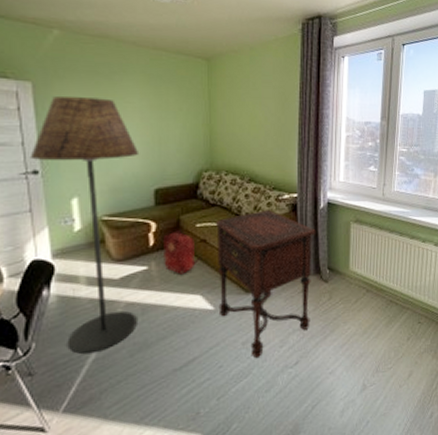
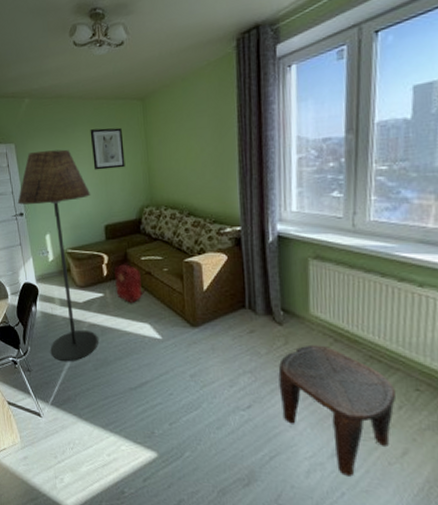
wall art: none [143,81,184,128] -> present [90,127,125,170]
side table: present [216,210,316,358] -> none [159,244,265,393]
stool: none [323,296,407,406] -> present [278,344,397,477]

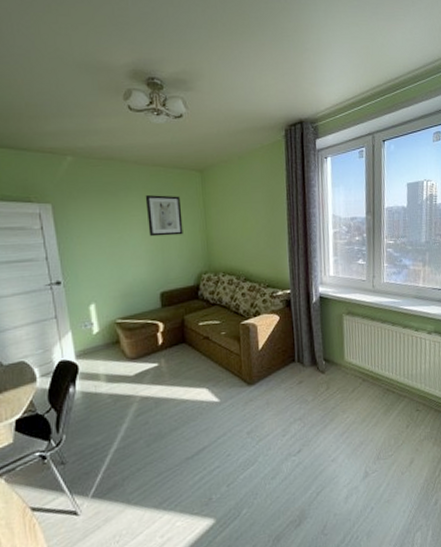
floor lamp: present [17,149,98,362] -> none [53,213,152,445]
backpack: present [114,263,147,303] -> none [170,329,205,370]
stool: present [278,344,397,477] -> none [322,385,405,493]

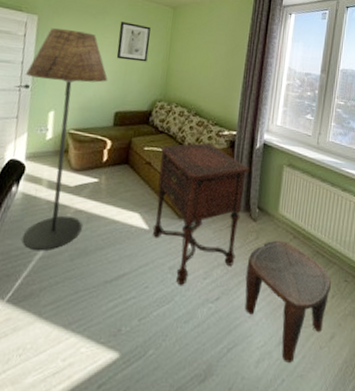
floor lamp: none [53,213,152,445] -> present [22,28,108,251]
side table: none [217,307,310,446] -> present [152,143,250,285]
stool: none [322,385,405,493] -> present [244,240,332,363]

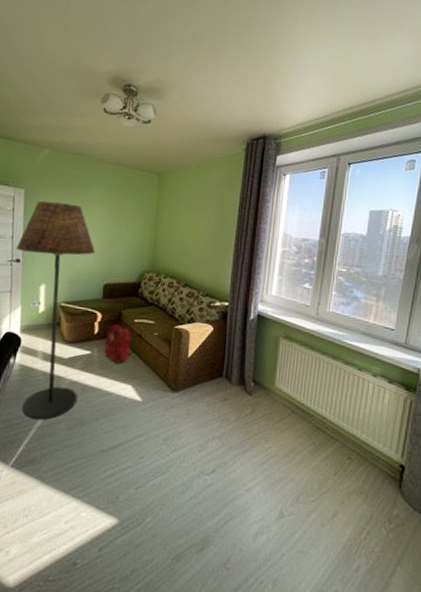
backpack: none [112,150,144,191] -> present [103,323,135,363]
wall art: present [116,22,151,62] -> none [102,191,136,233]
side table: present [152,143,250,285] -> none [145,314,244,457]
stool: present [244,240,332,363] -> none [241,414,334,538]

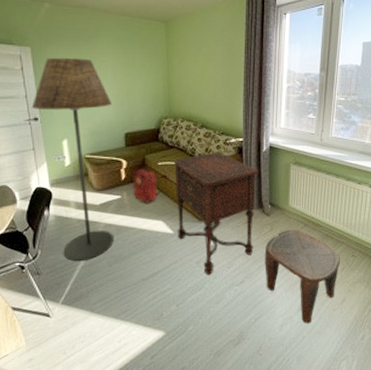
side table: none [145,314,244,457] -> present [174,152,259,275]
stool: none [241,414,334,538] -> present [265,229,341,324]

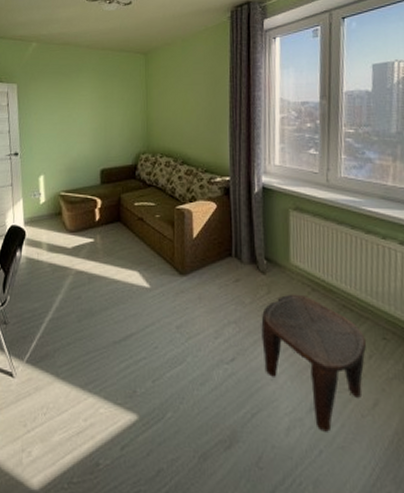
floor lamp: present [31,57,114,262] -> none [13,93,90,313]
backpack: present [132,167,162,203] -> none [106,208,138,249]
side table: present [174,152,259,275] -> none [152,193,251,345]

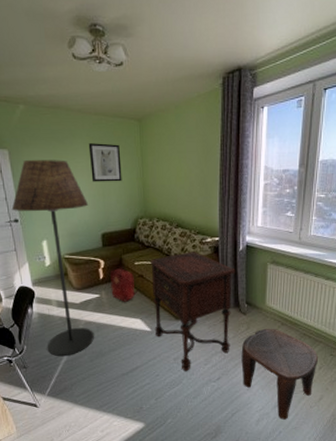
floor lamp: none [13,93,90,313] -> present [11,159,94,357]
wall art: none [93,76,125,116] -> present [88,143,122,182]
backpack: none [106,208,138,249] -> present [110,267,139,302]
side table: none [152,193,251,345] -> present [151,252,236,371]

